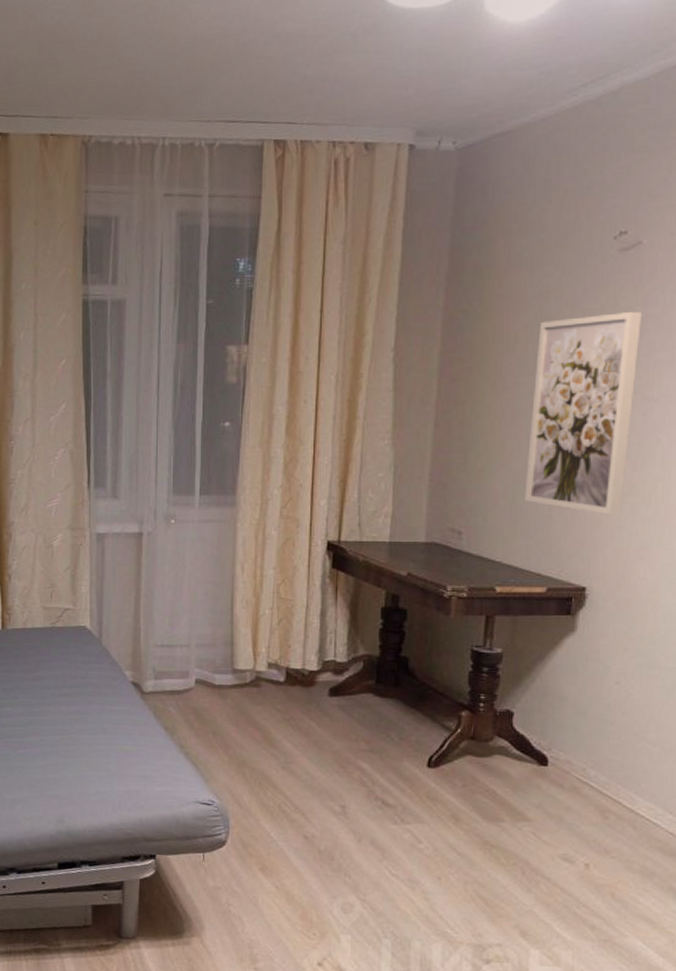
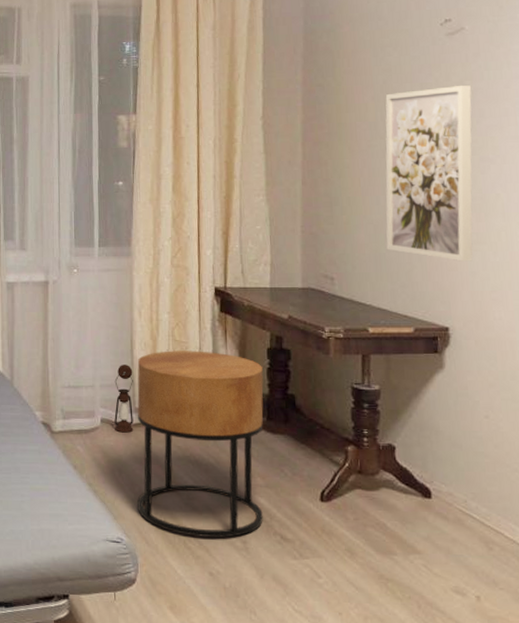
lantern: none [210,623,232,694] -> present [114,365,134,433]
side table: none [231,609,375,802] -> present [137,351,263,538]

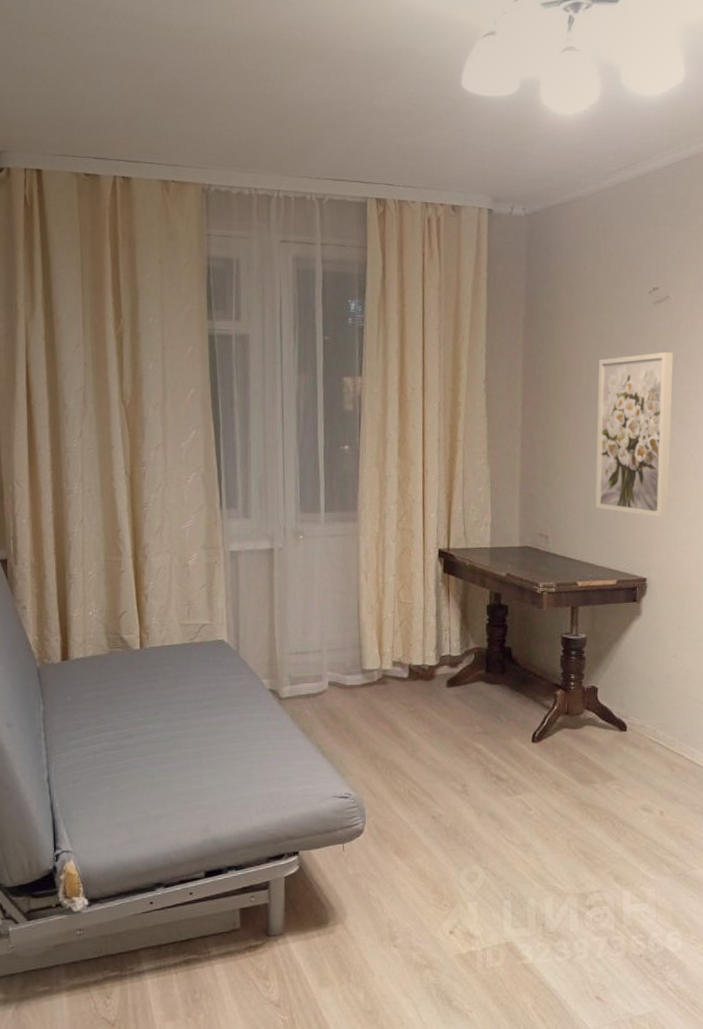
lantern: present [114,365,134,433] -> none [341,628,361,694]
side table: present [137,351,263,538] -> none [364,611,483,785]

